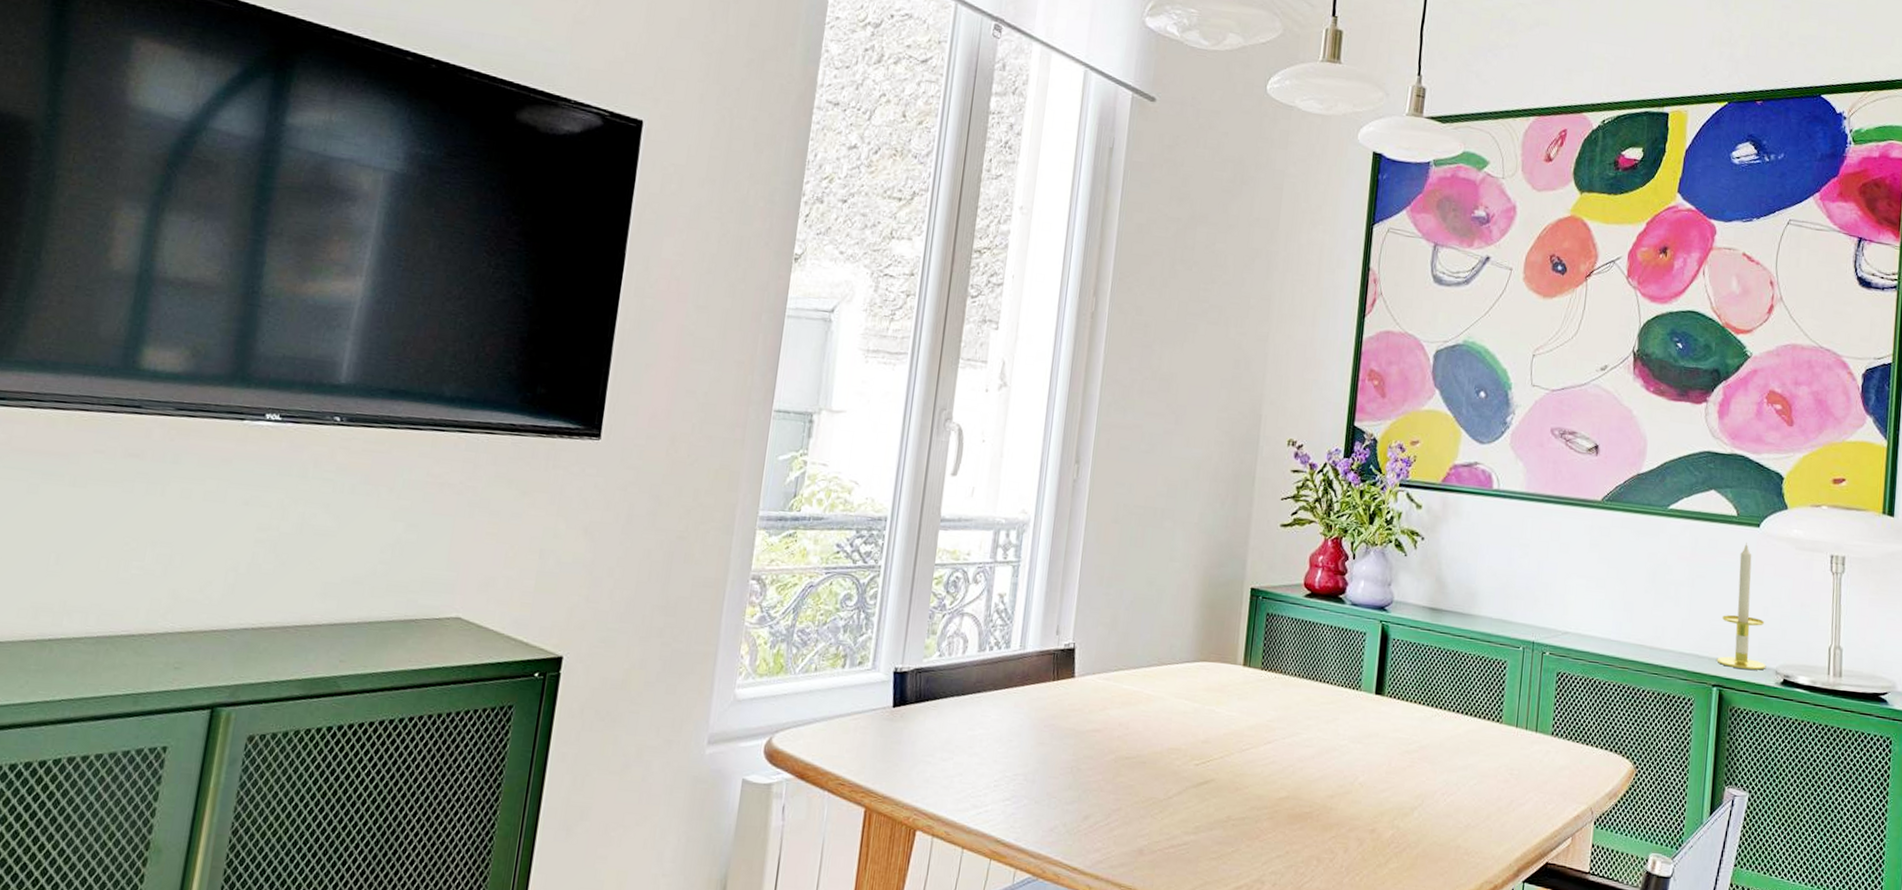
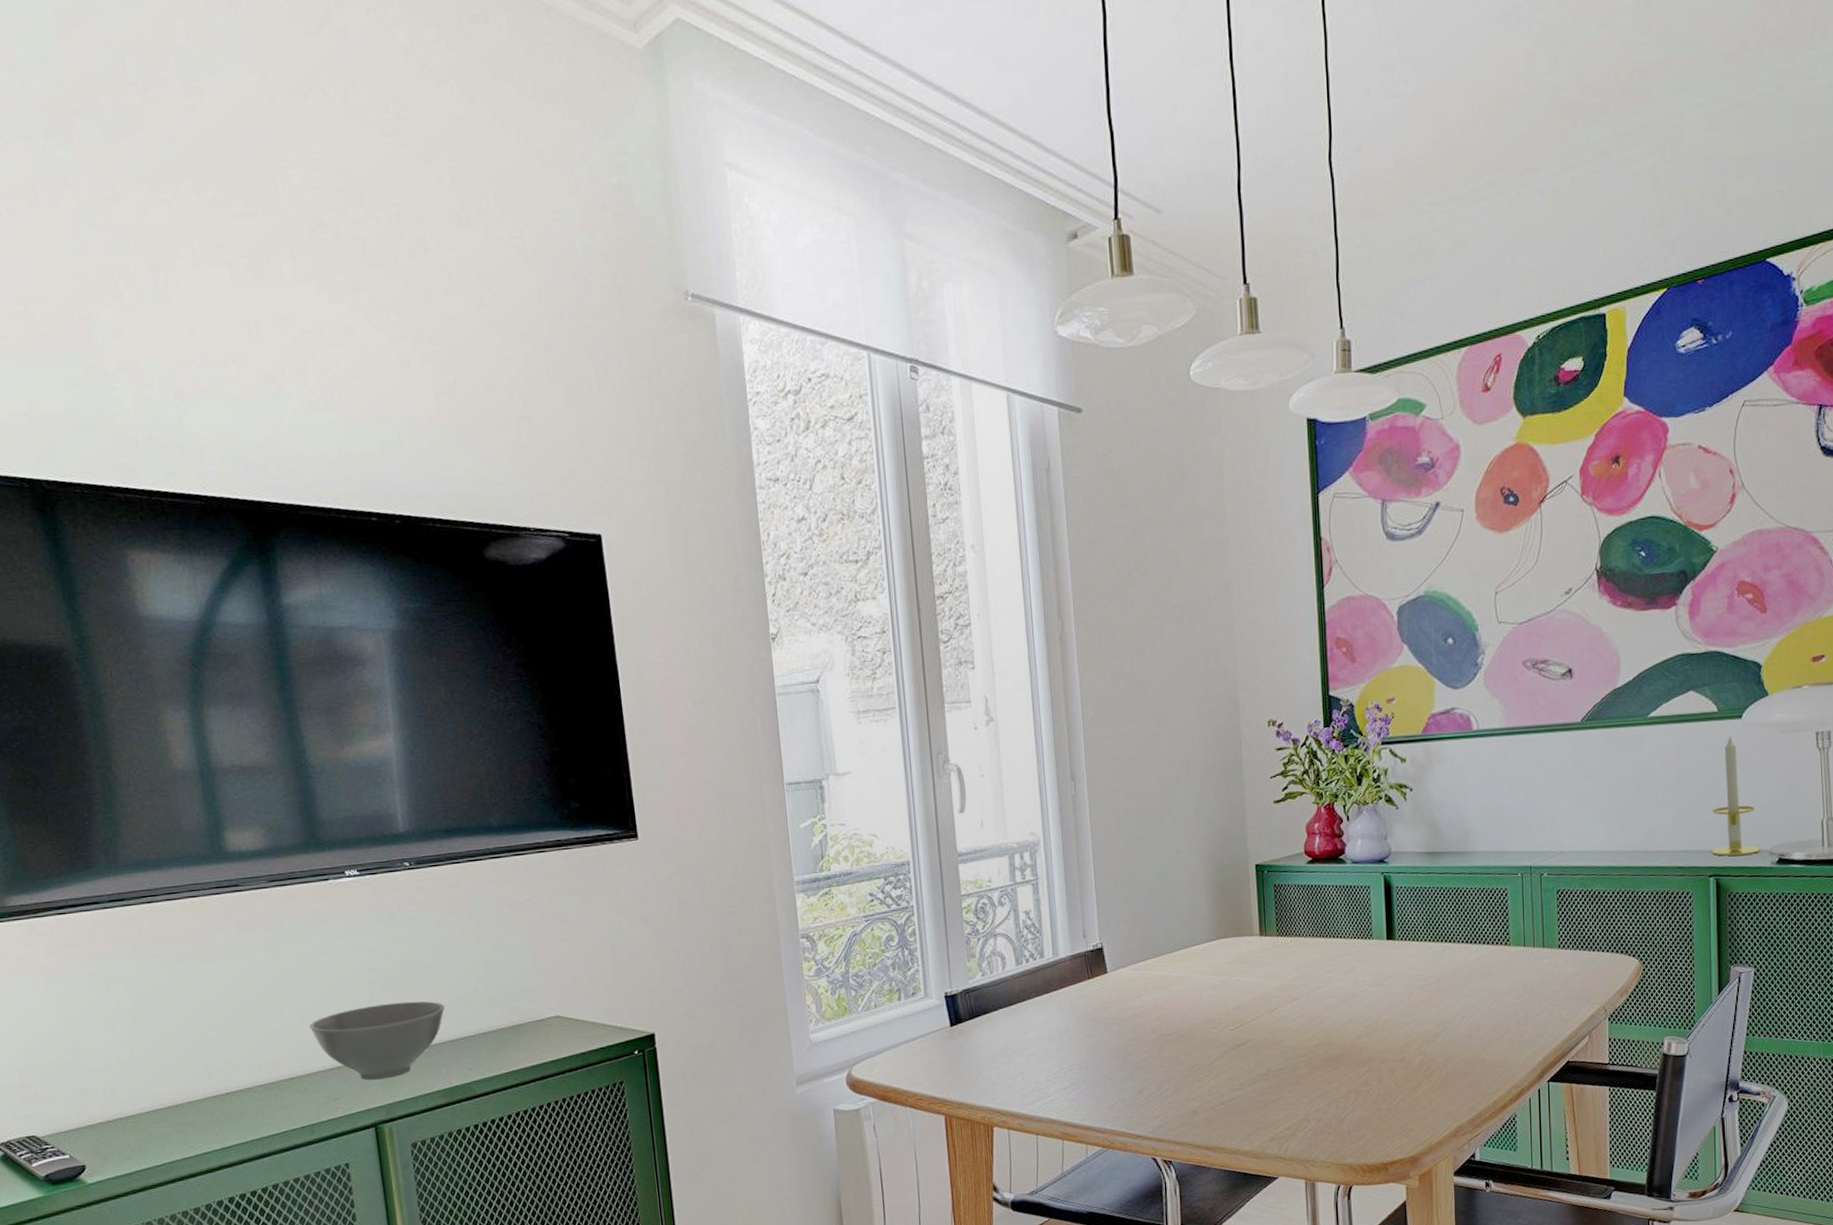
bowl: none [171,568,335,656] -> present [309,1001,446,1080]

